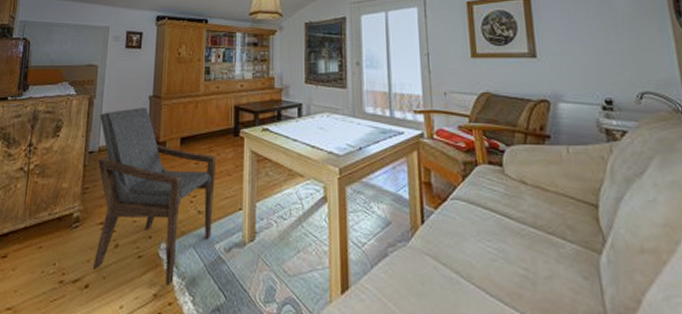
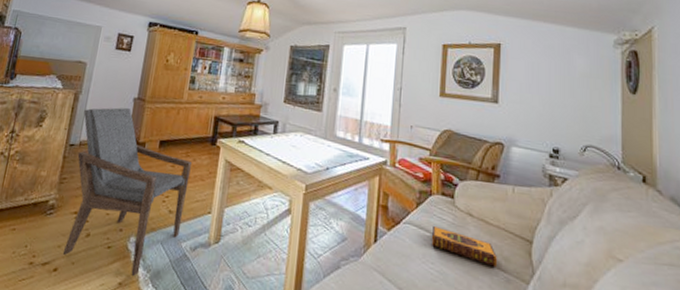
hardback book: none [483,198,562,239] -> present [431,225,497,268]

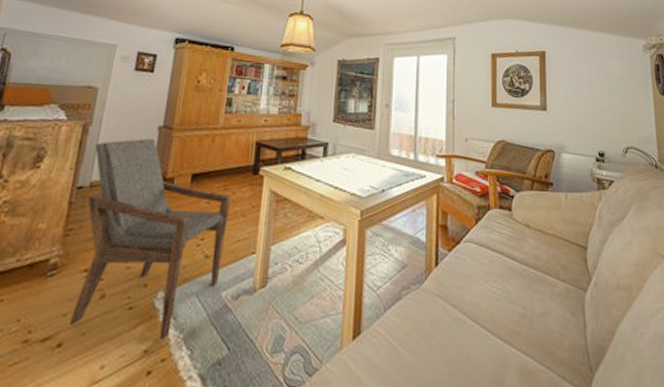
hardback book: present [431,225,497,268] -> none [492,241,556,278]

